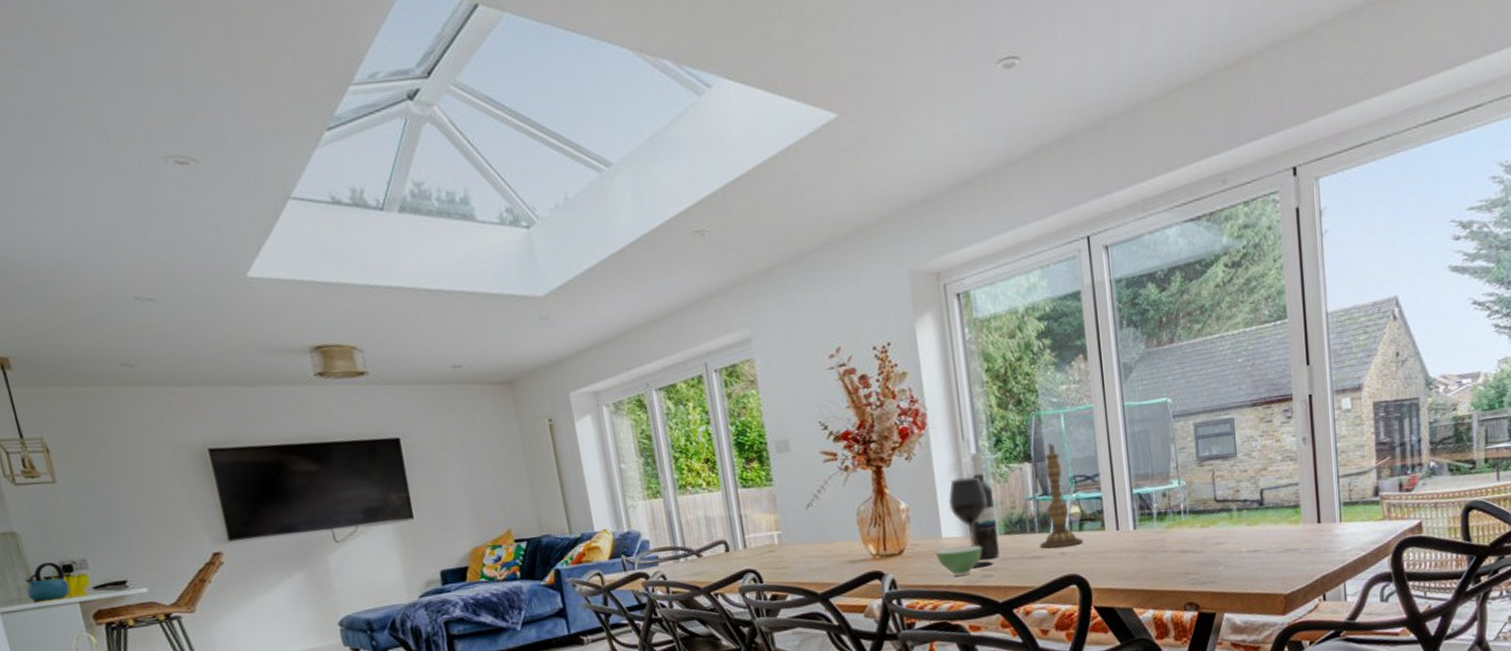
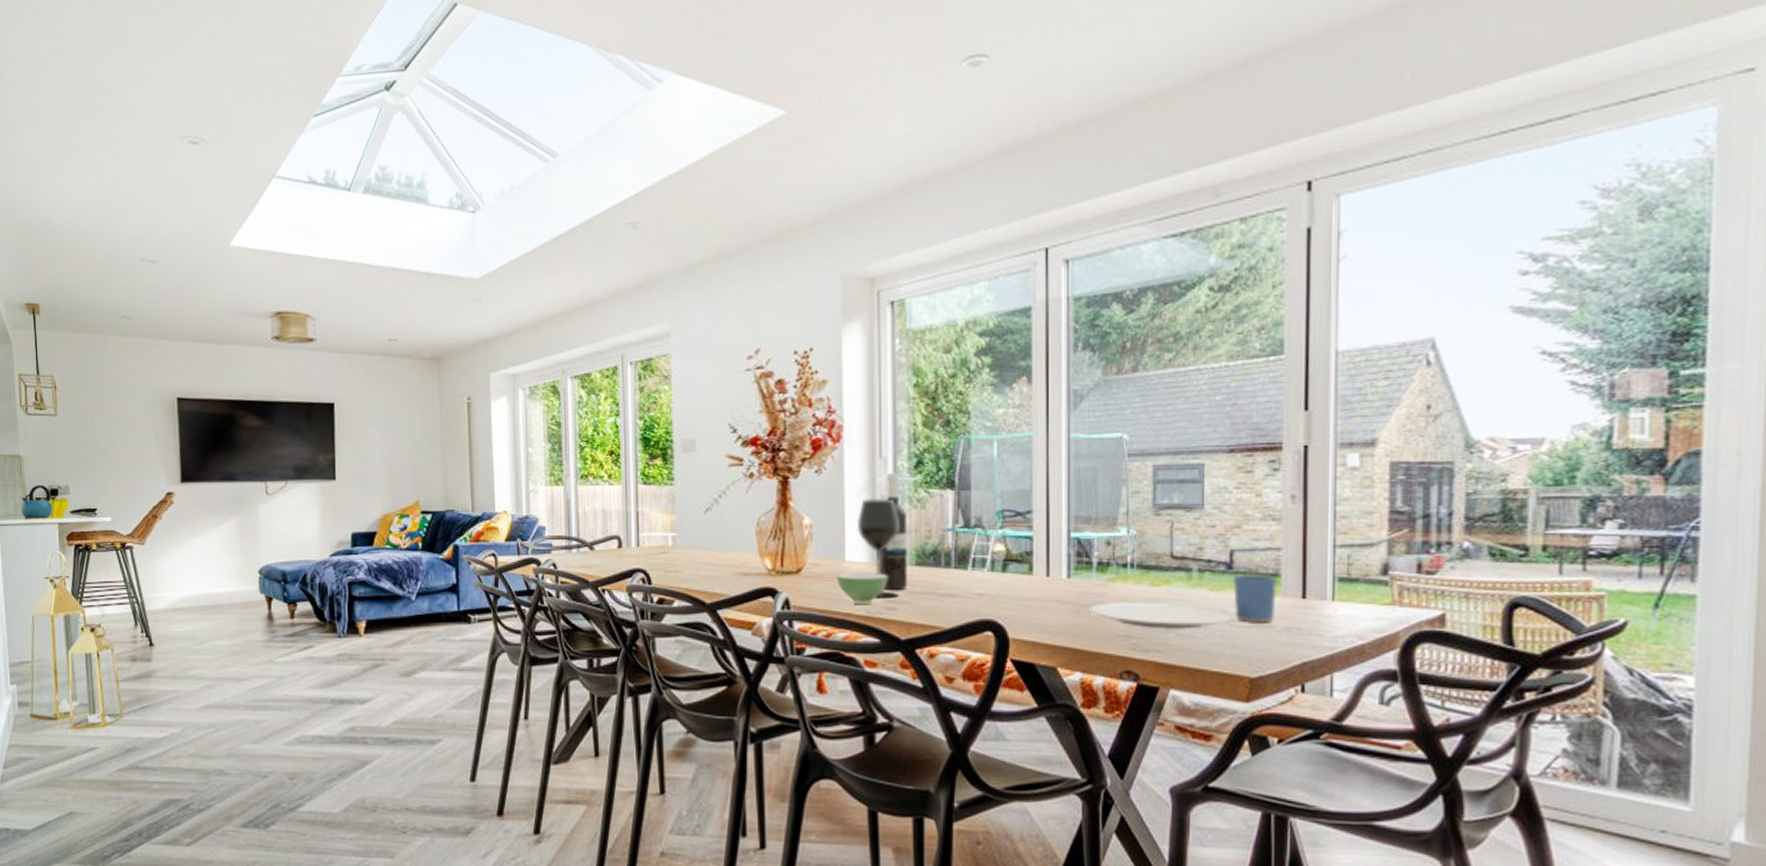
candlestick: present [1040,443,1084,548] -> none [955,471,1006,587]
plate: none [1153,539,1270,564] -> present [1088,602,1237,629]
mug: none [1265,507,1299,548] -> present [1233,574,1277,622]

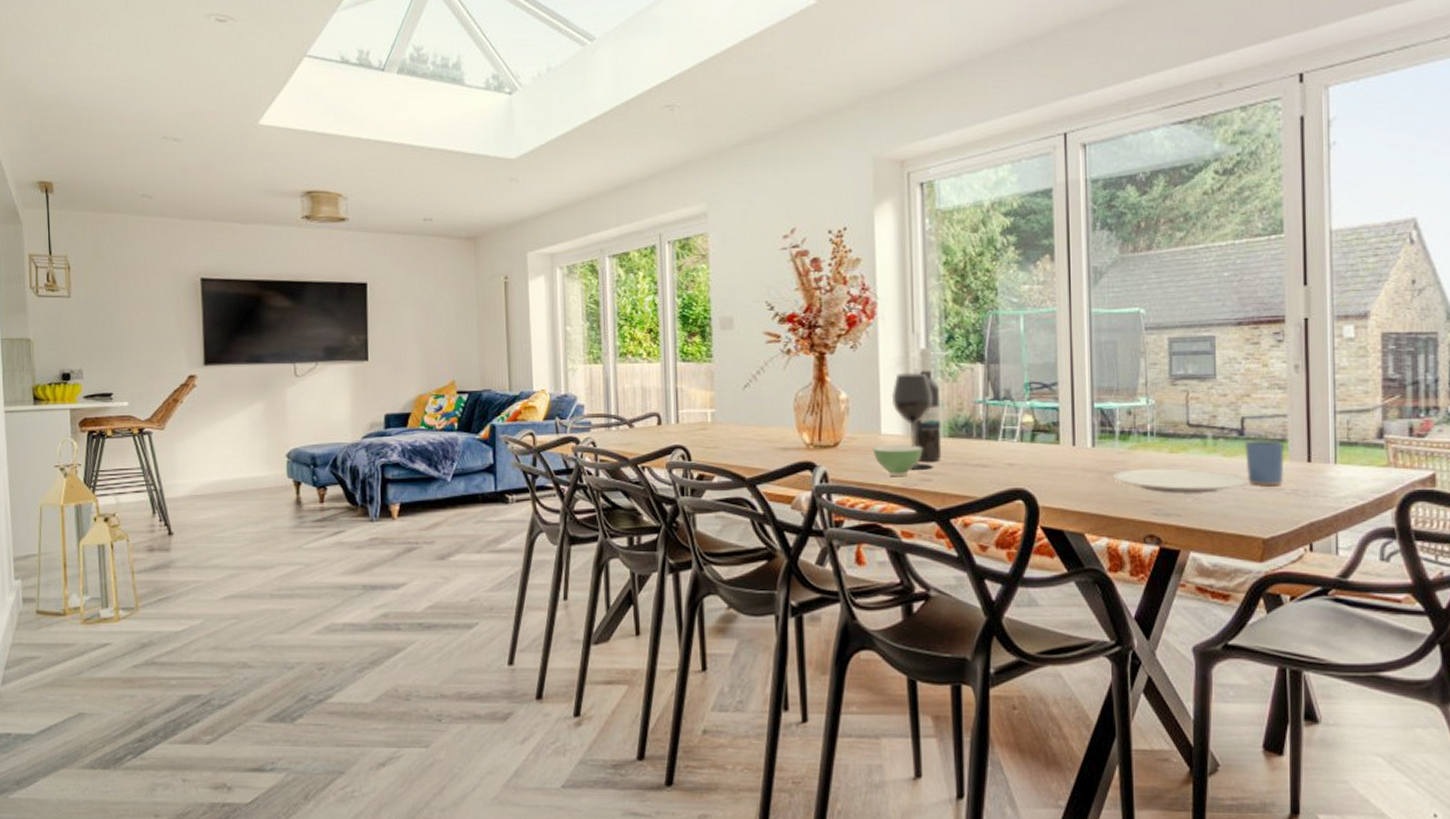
kettle: present [20,485,54,519] -> none [29,369,65,405]

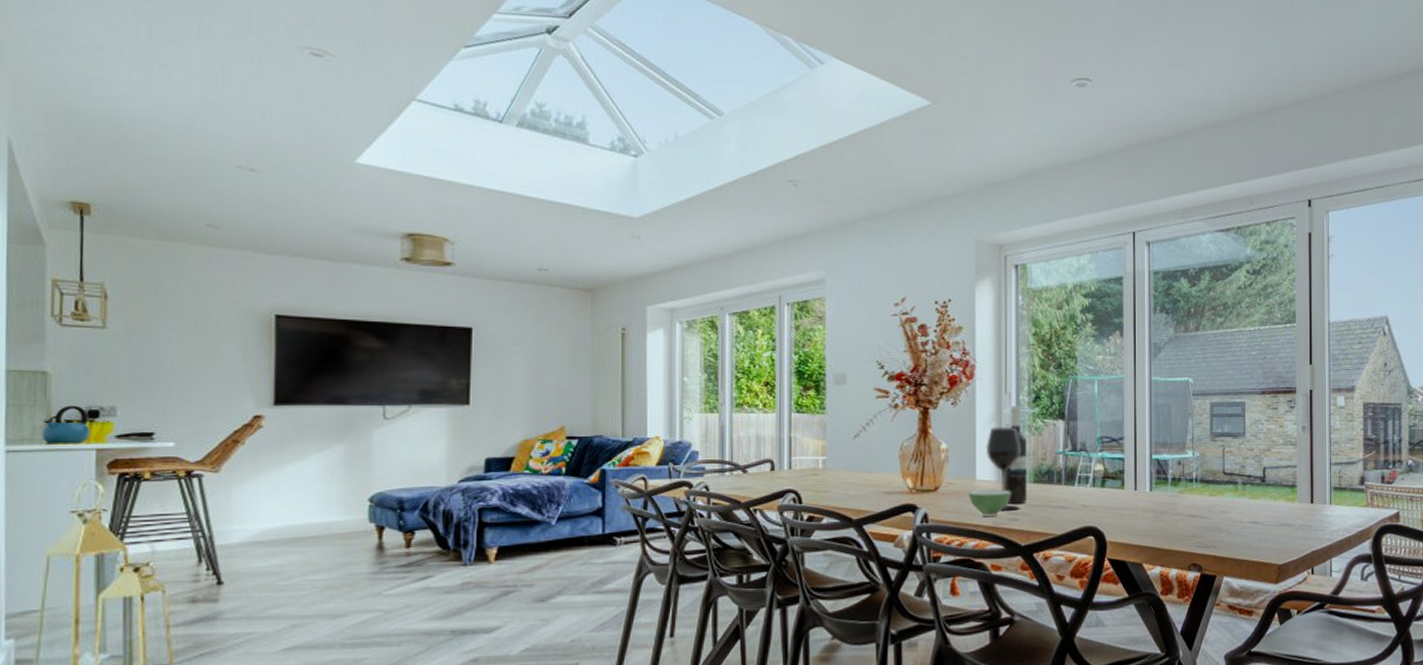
kettle: none [29,369,65,405] -> present [40,405,91,444]
plate: present [1112,468,1249,493] -> none [1165,509,1268,529]
mug: present [1245,440,1285,485] -> none [1266,486,1294,522]

